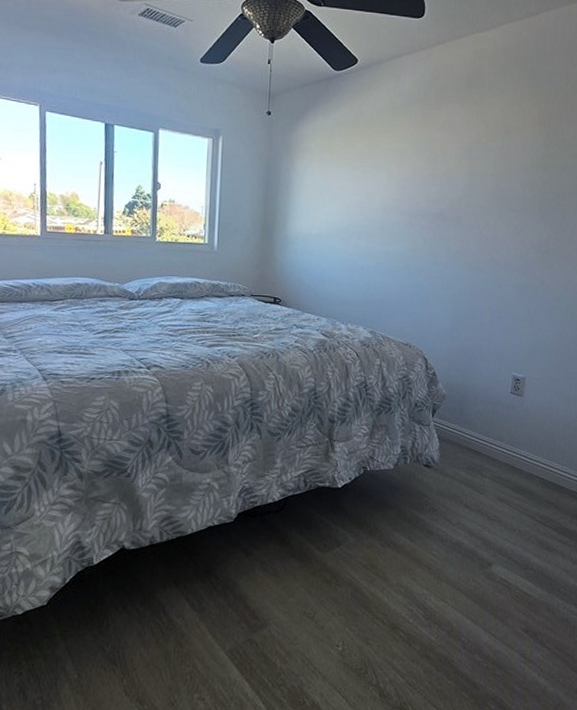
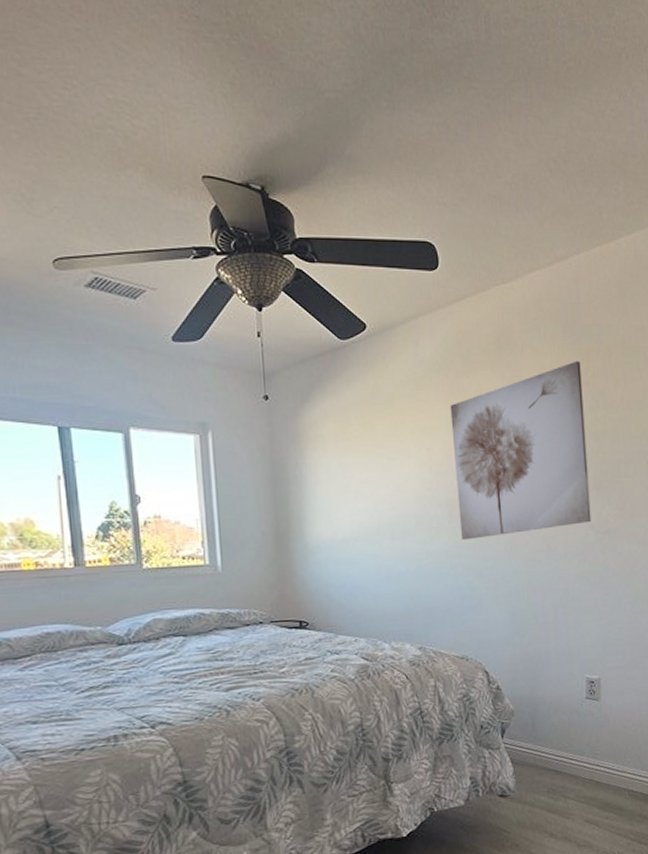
wall art: none [417,102,539,246] -> present [450,361,592,540]

